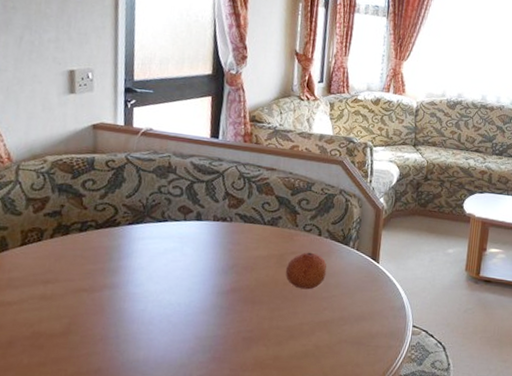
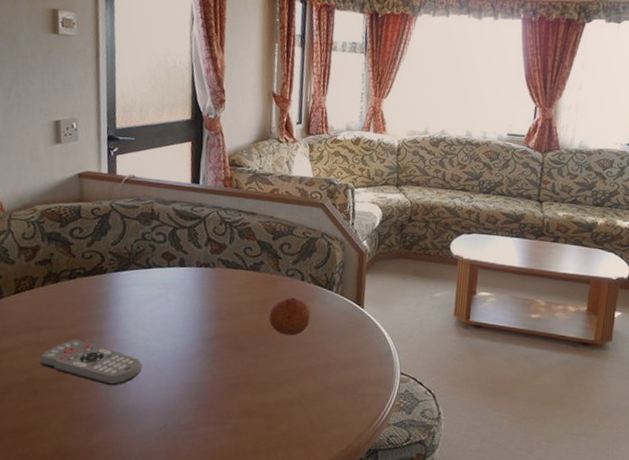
remote control: none [45,292,155,340] -> present [38,339,143,386]

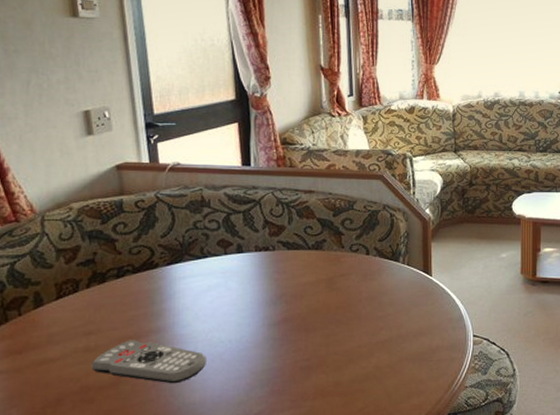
fruit: present [268,297,311,336] -> none [336,272,379,311]

